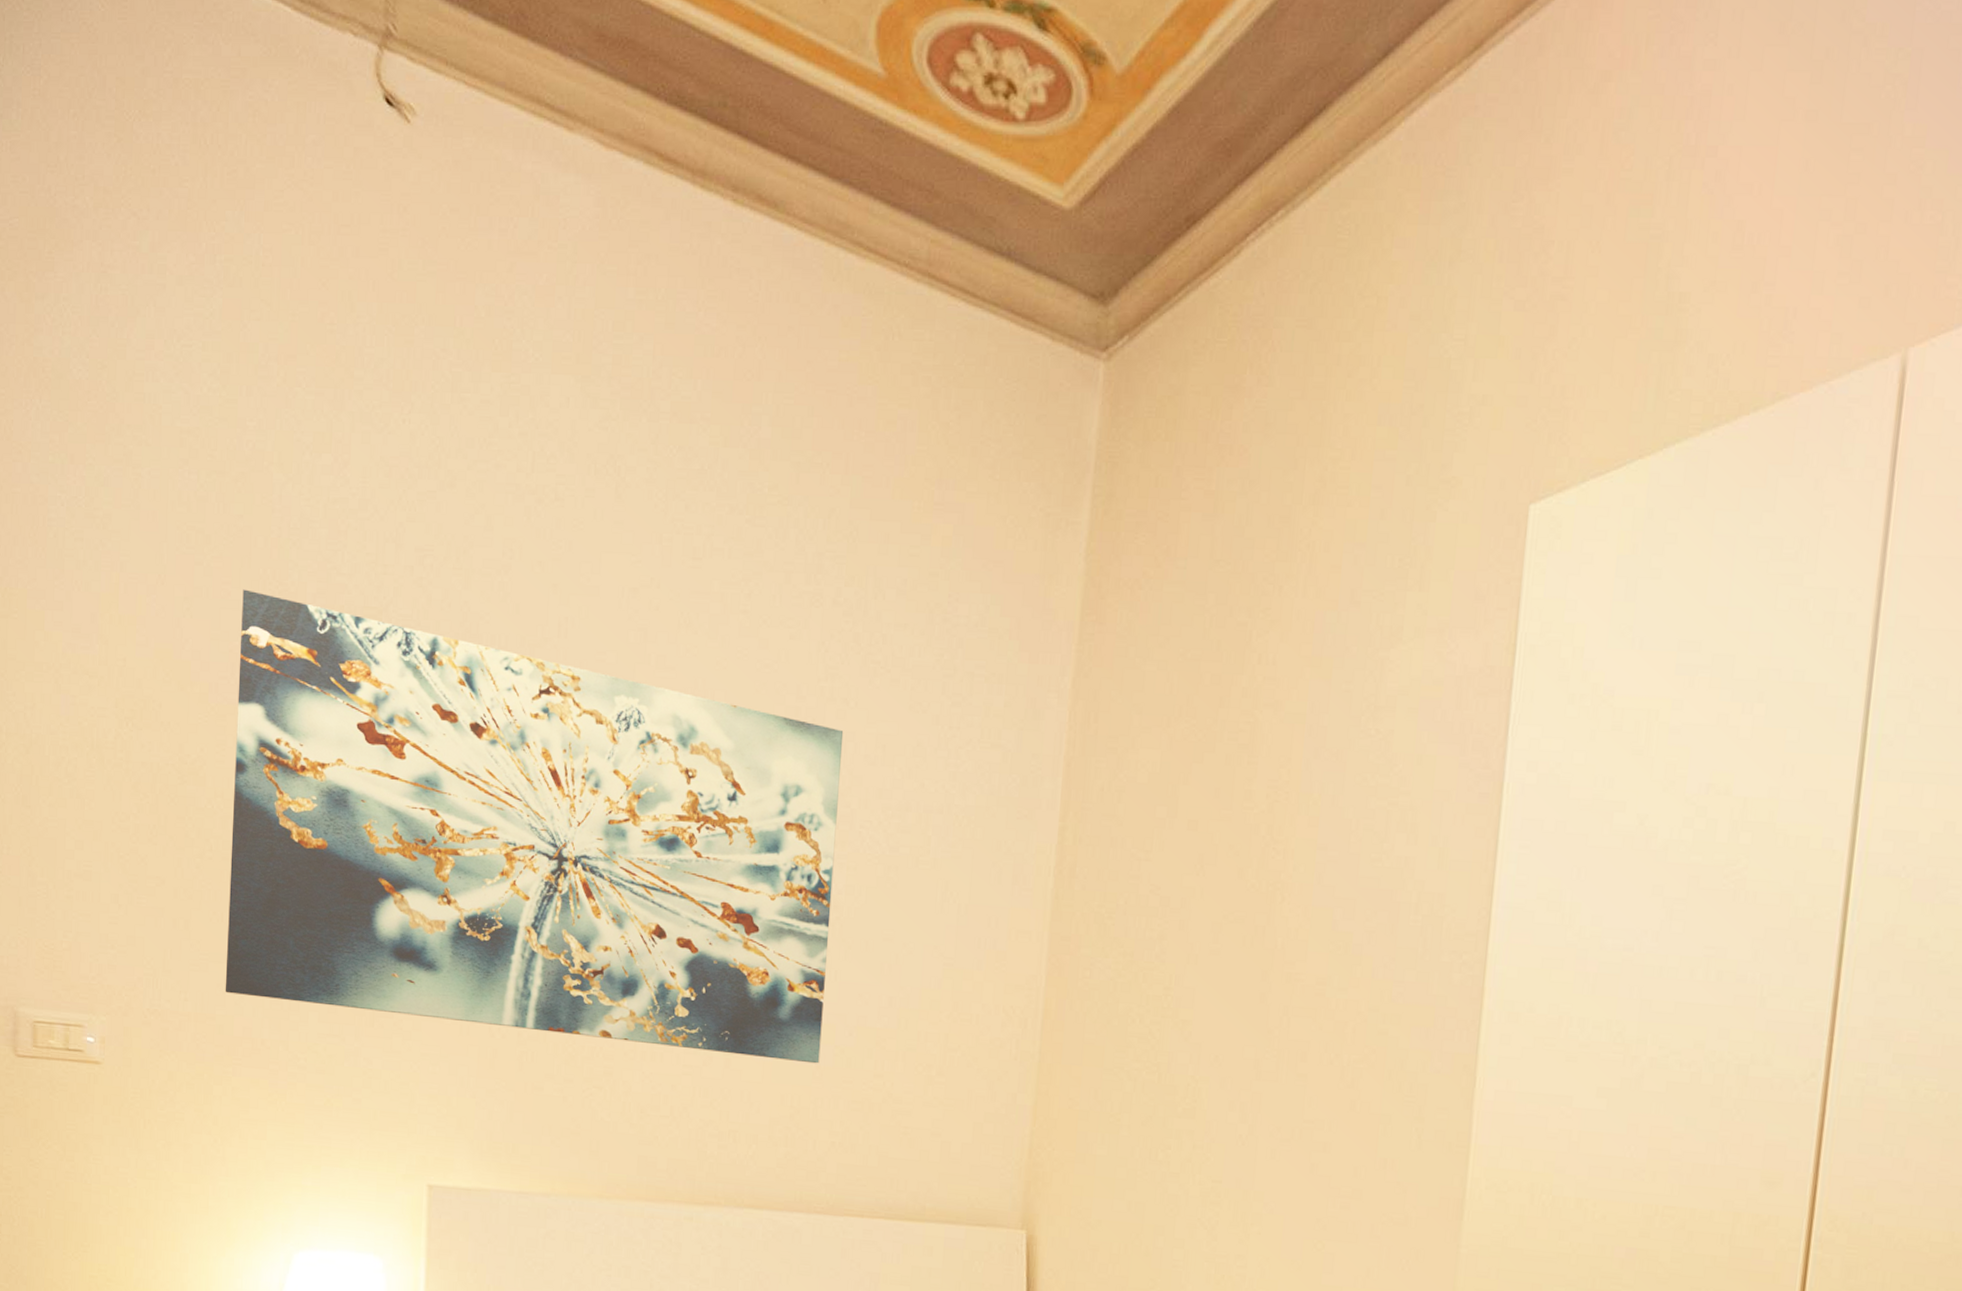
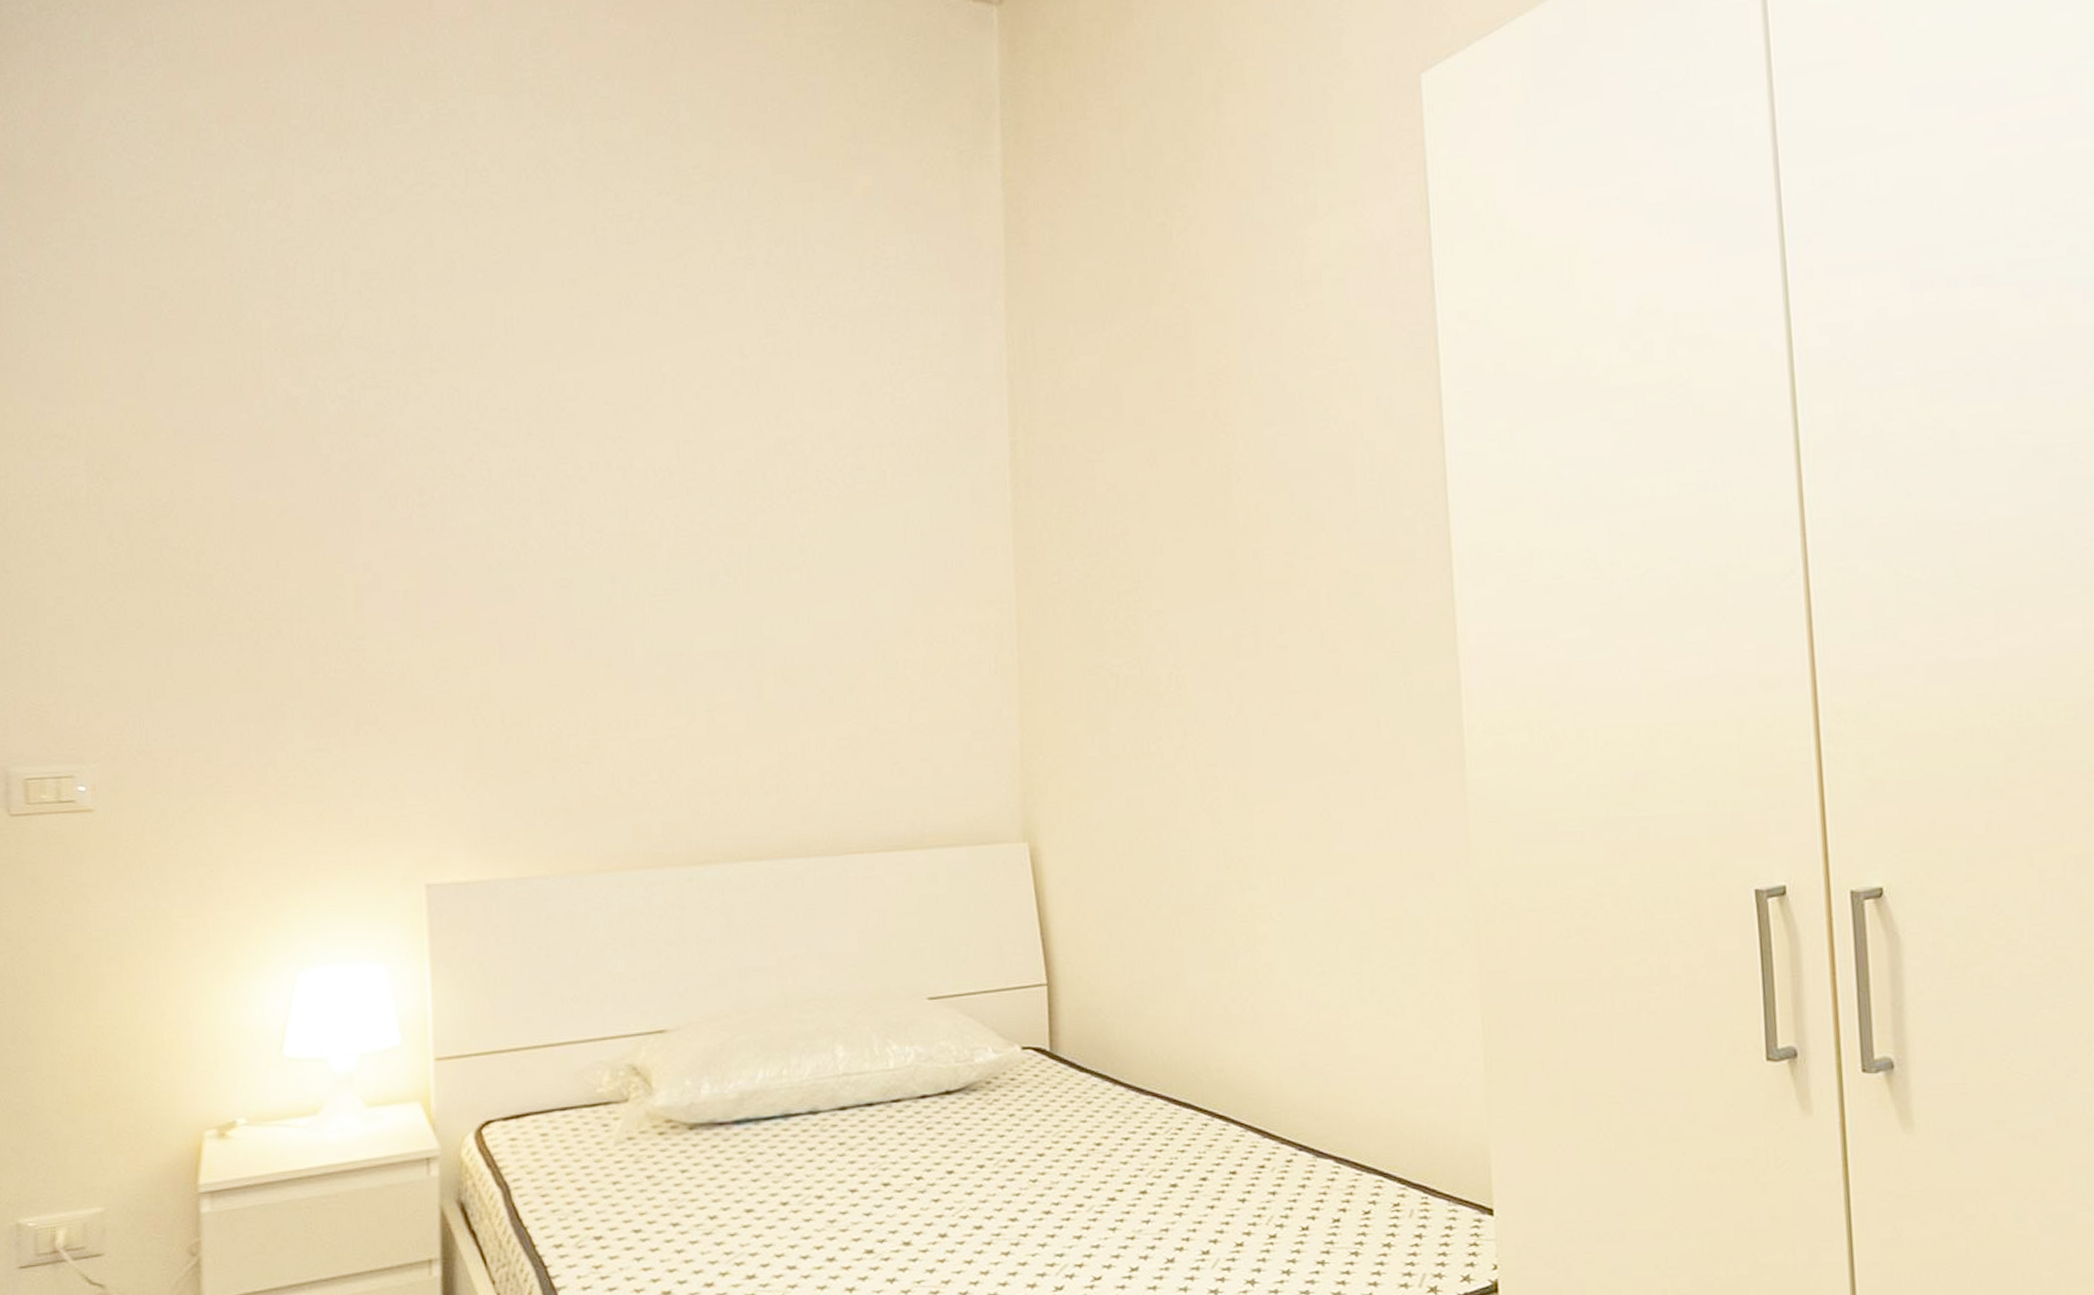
wall art: present [225,589,844,1064] -> none [200,335,802,724]

